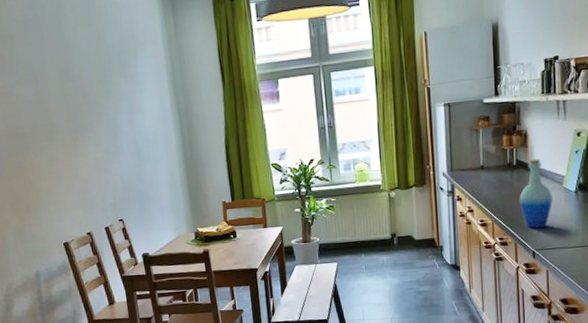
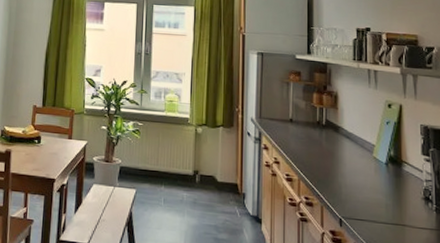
bottle: present [519,158,552,229] -> none [327,122,362,195]

